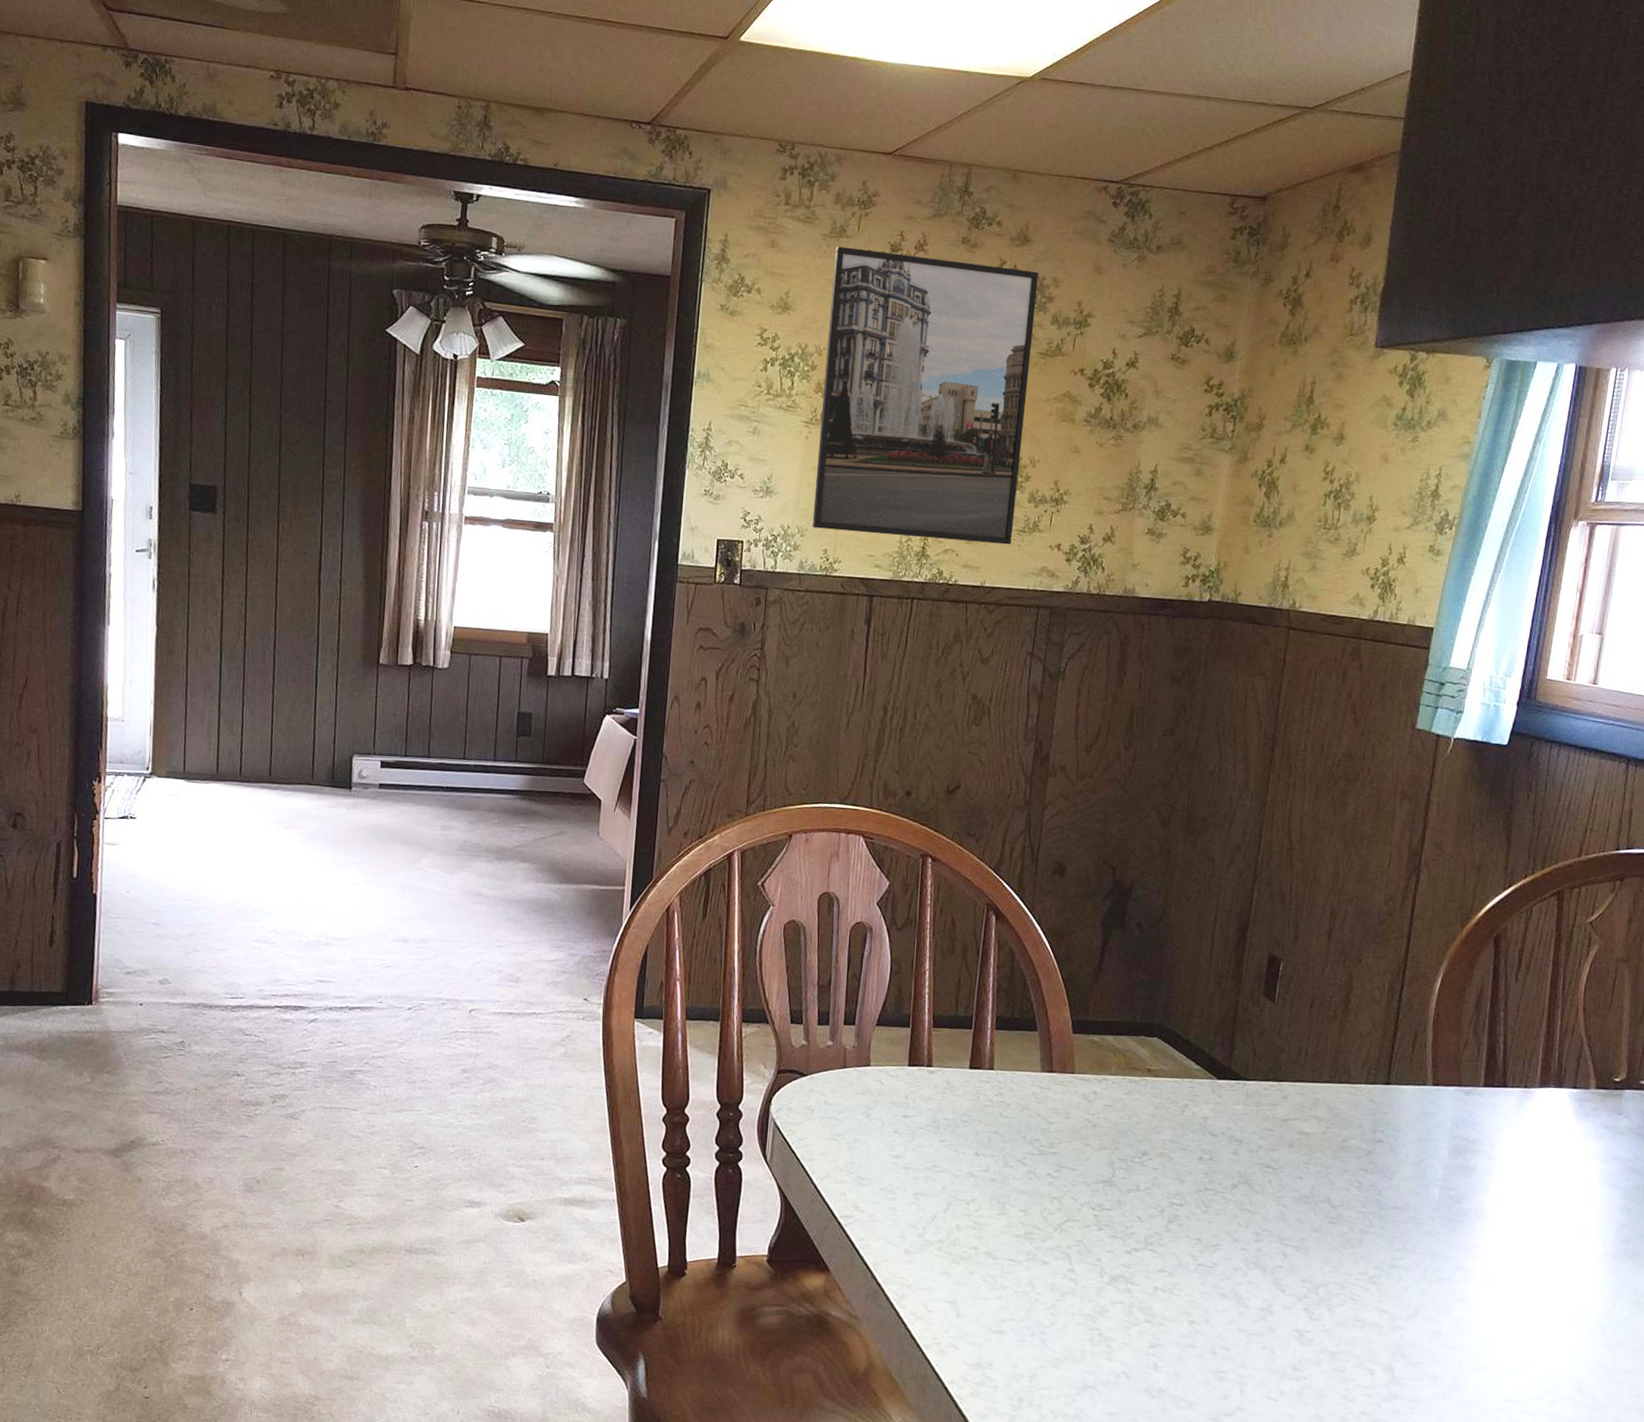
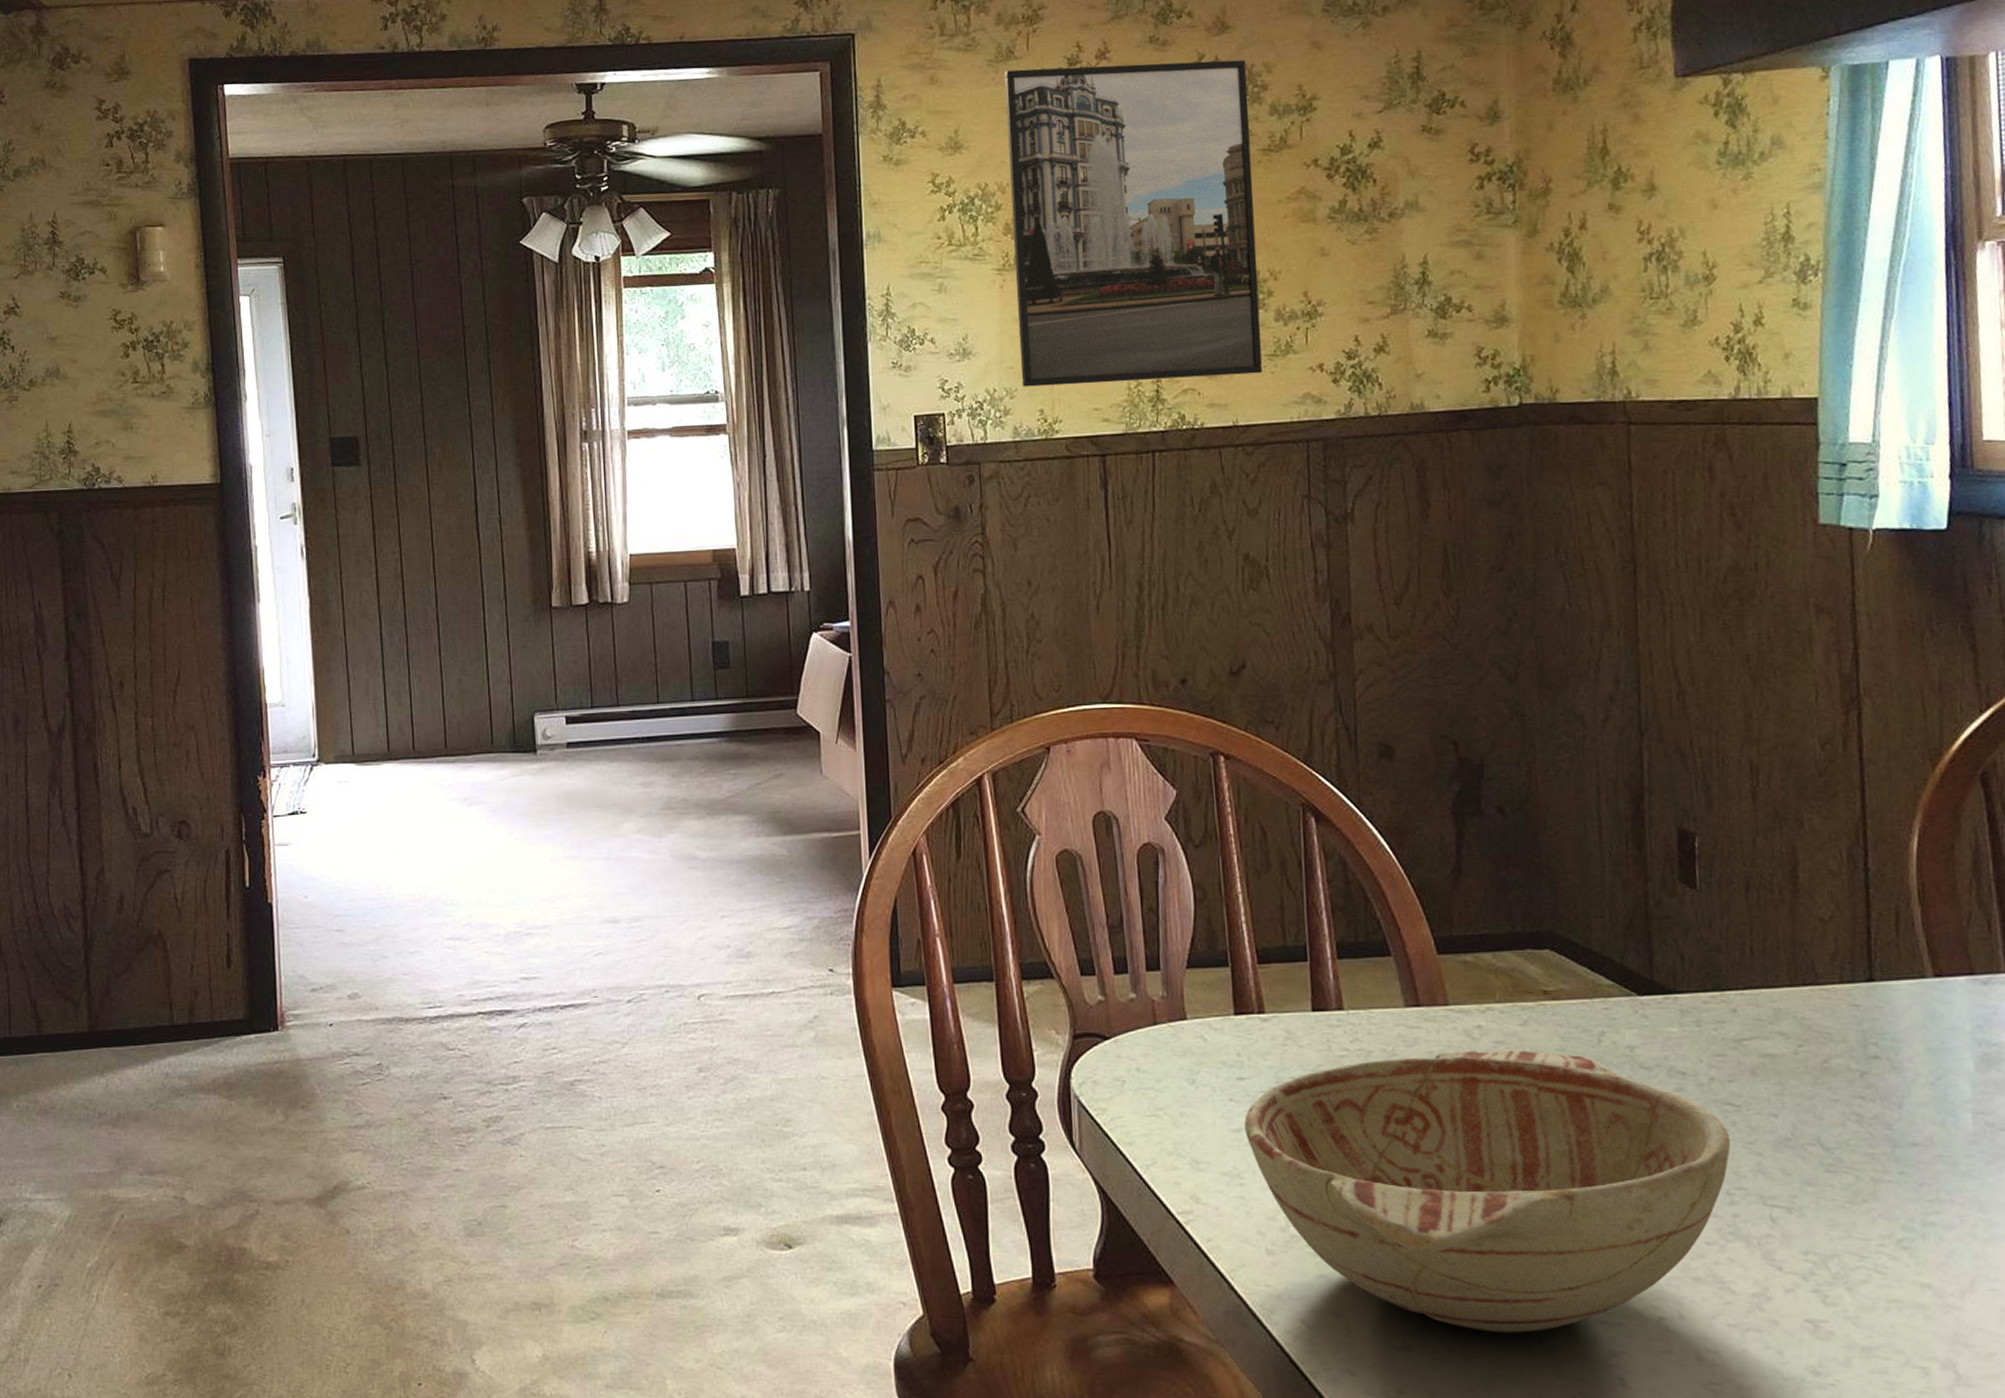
decorative bowl: none [903,1109,1265,1326] -> present [1244,1050,1730,1333]

